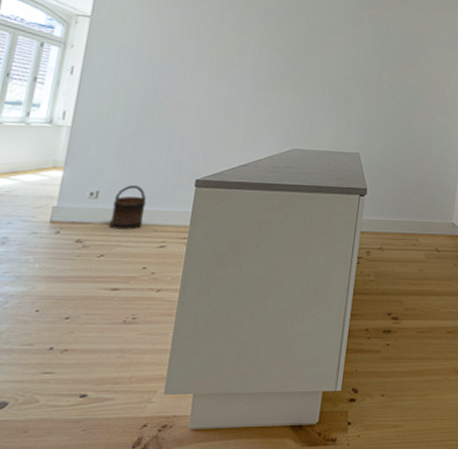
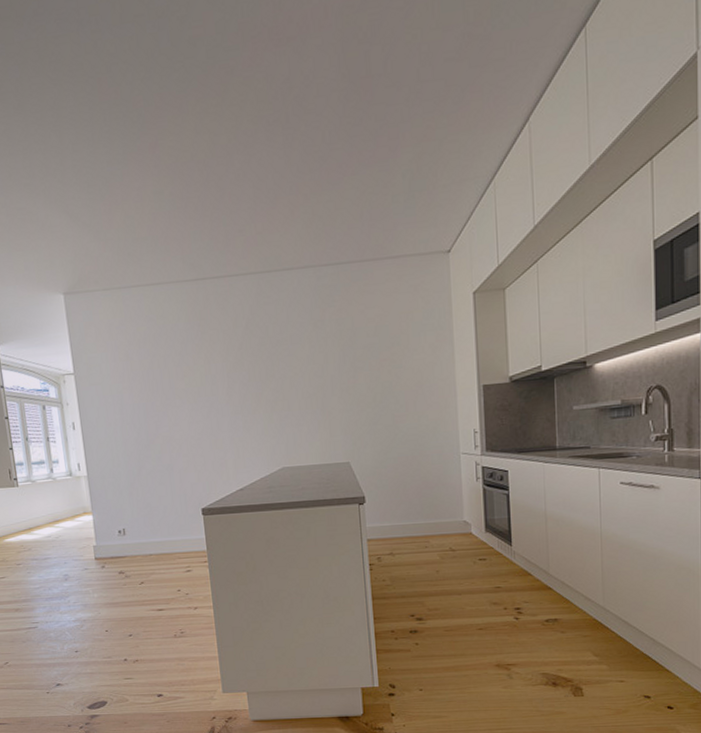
bucket: present [110,185,147,230] -> none [138,520,168,560]

